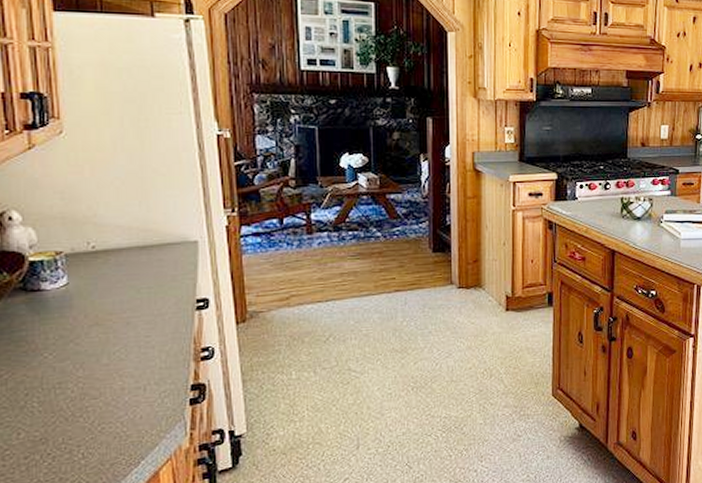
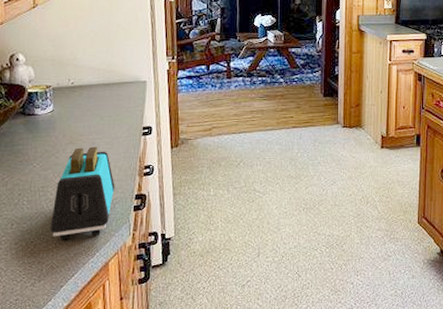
toaster: none [73,327,162,449] -> present [50,146,115,241]

